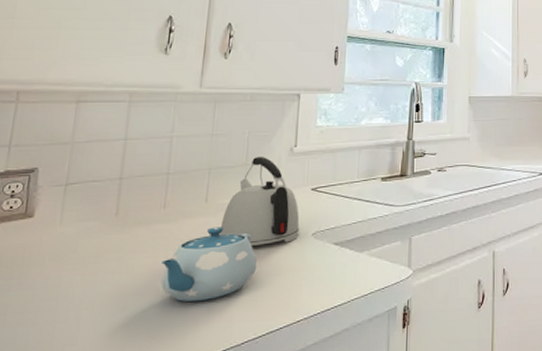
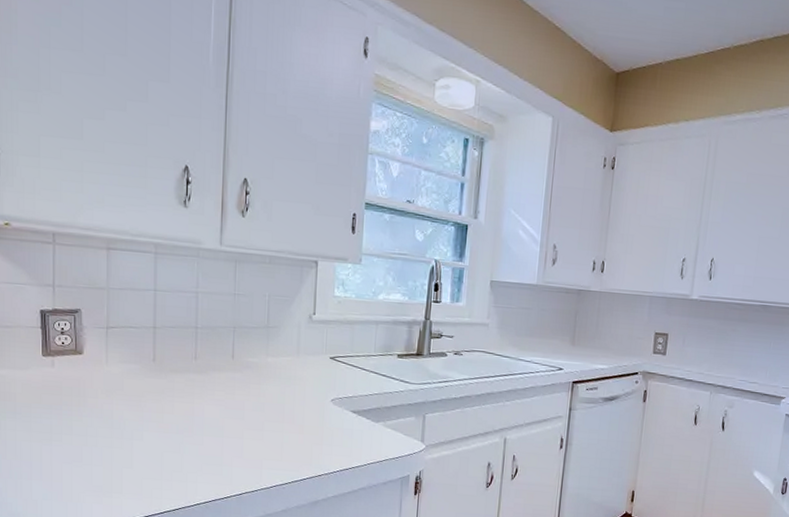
teapot: present [161,227,257,303] -> none [197,382,282,447]
kettle: present [220,156,300,246] -> none [247,320,320,405]

